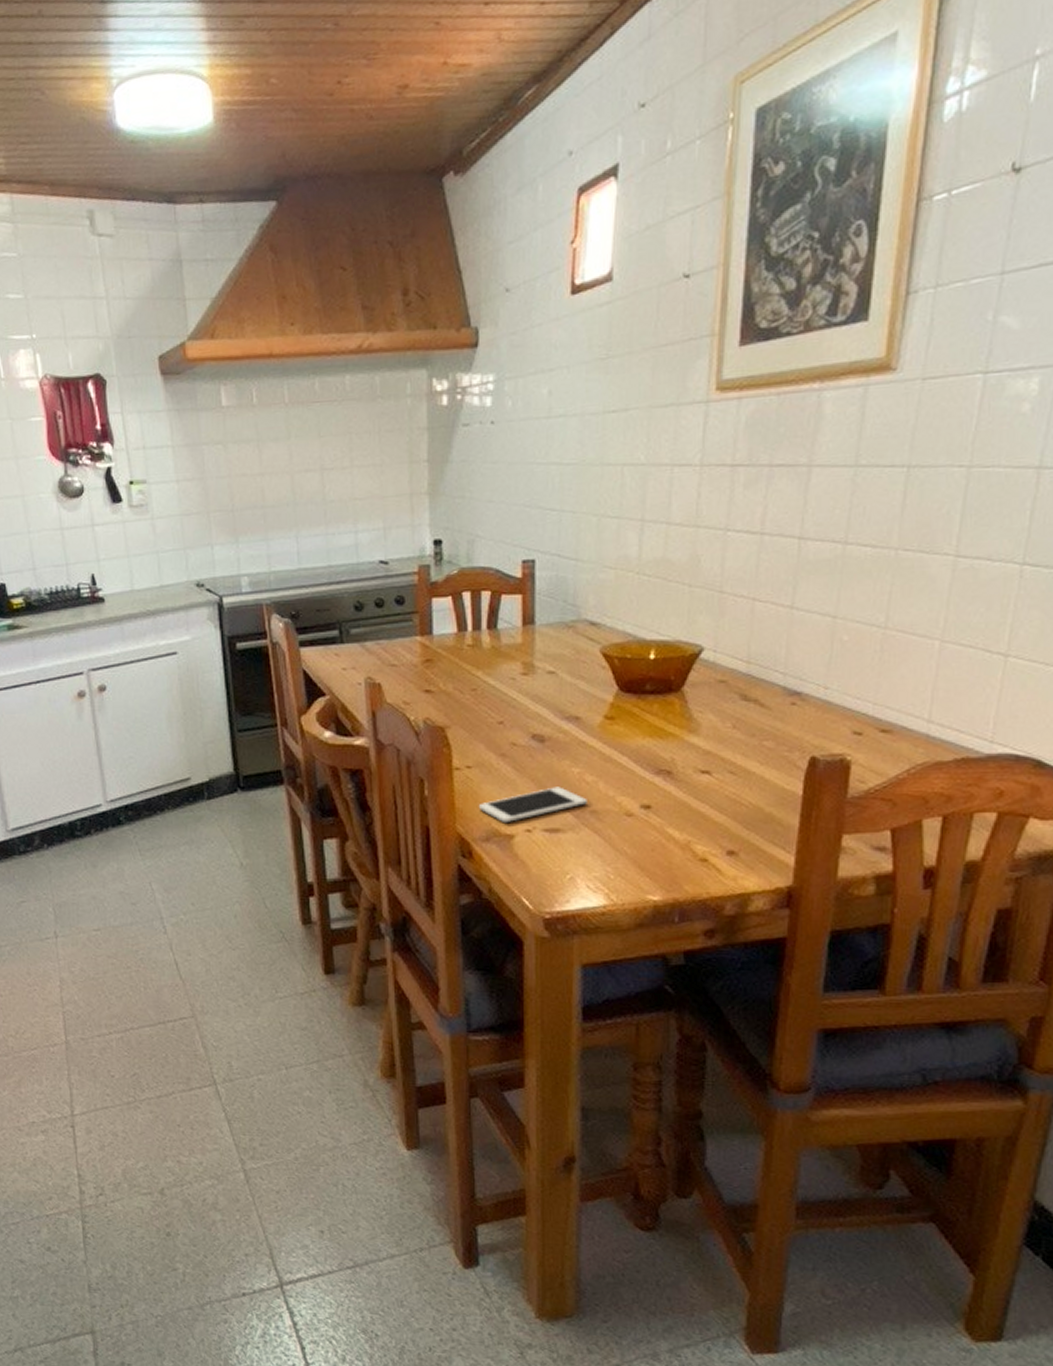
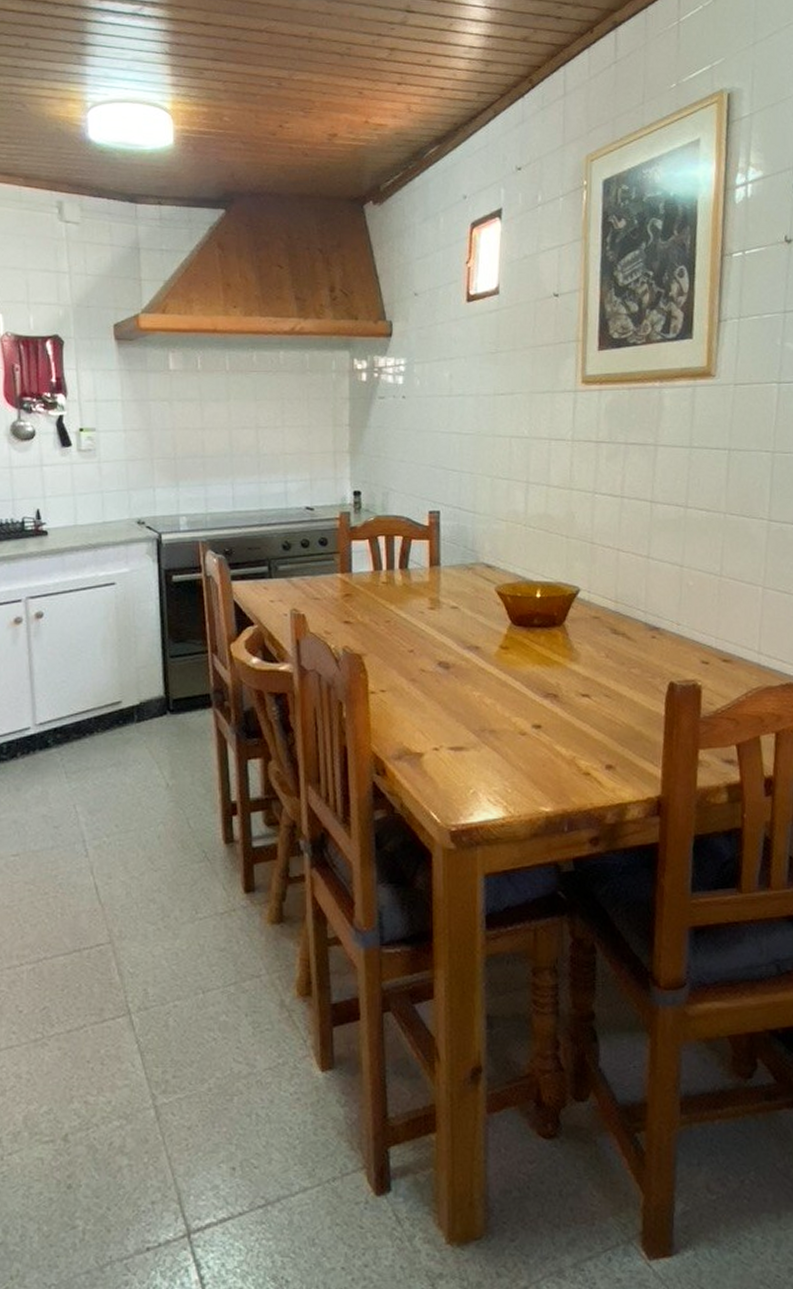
cell phone: present [478,787,587,824] -> none [391,709,487,743]

